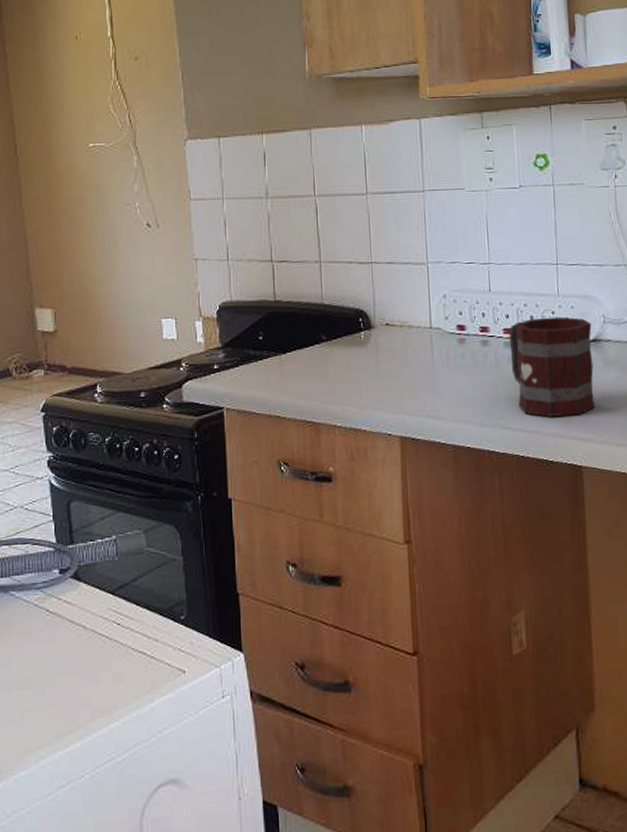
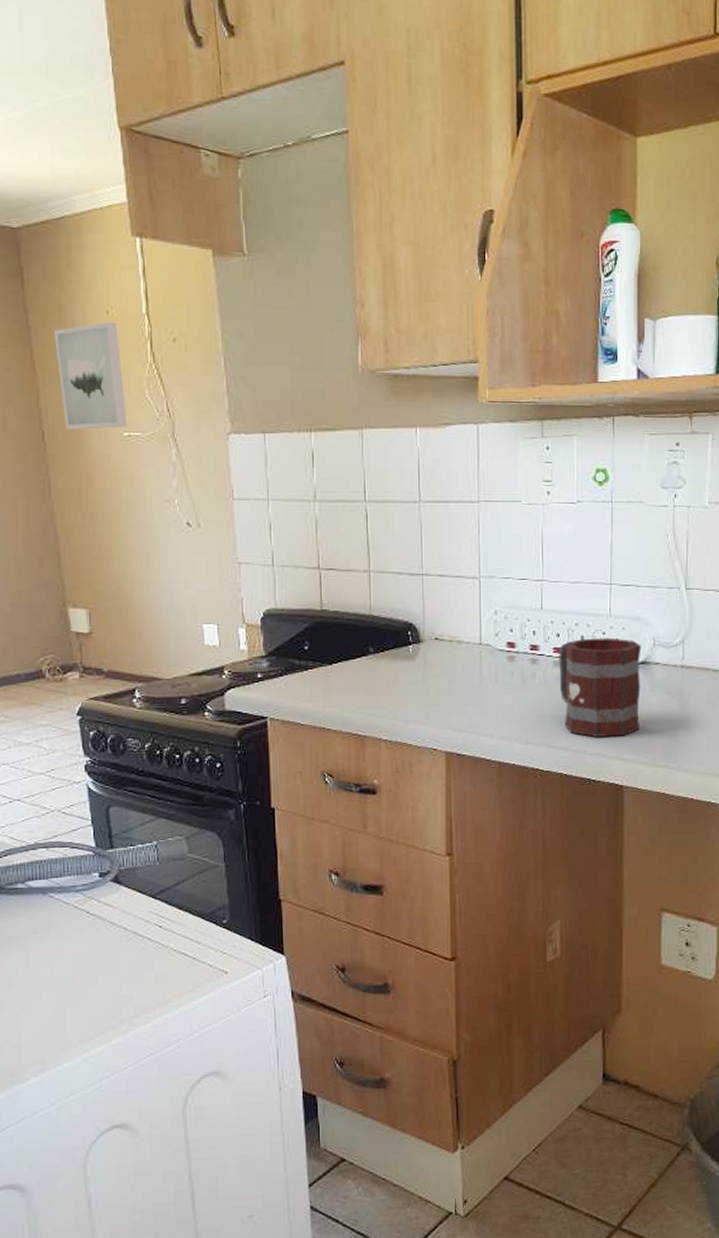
wall art: none [28,46,93,143] -> present [55,322,128,430]

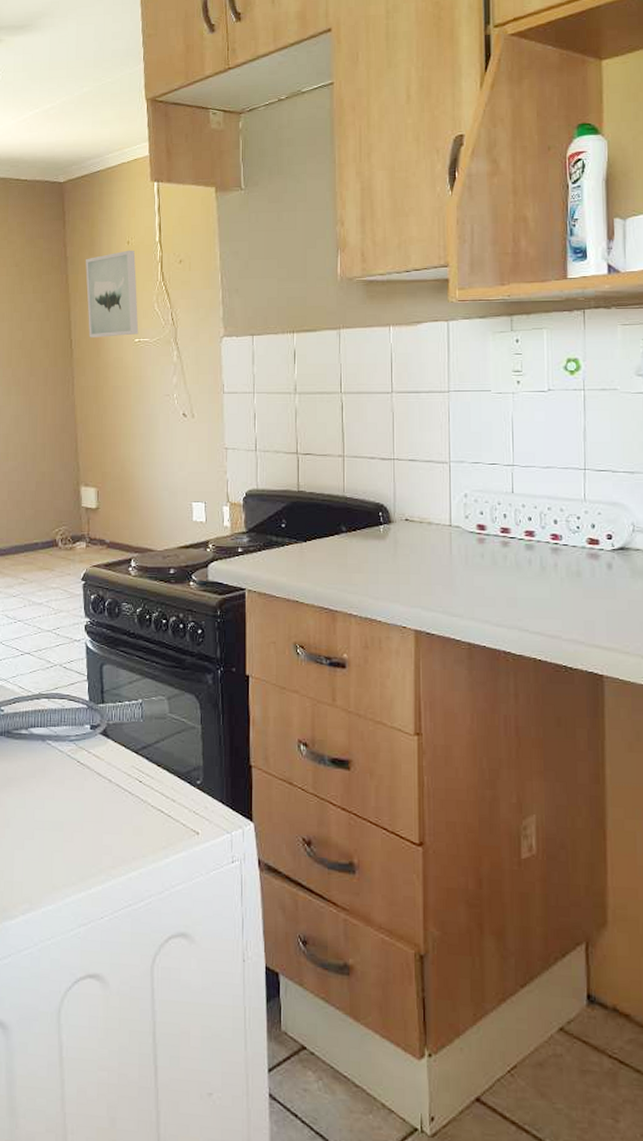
mug: present [559,637,641,737] -> none [531,522,620,623]

